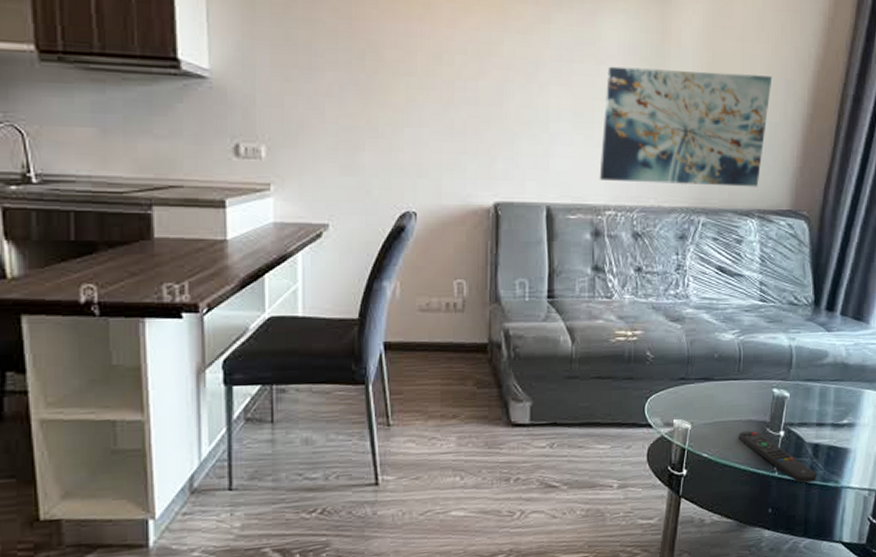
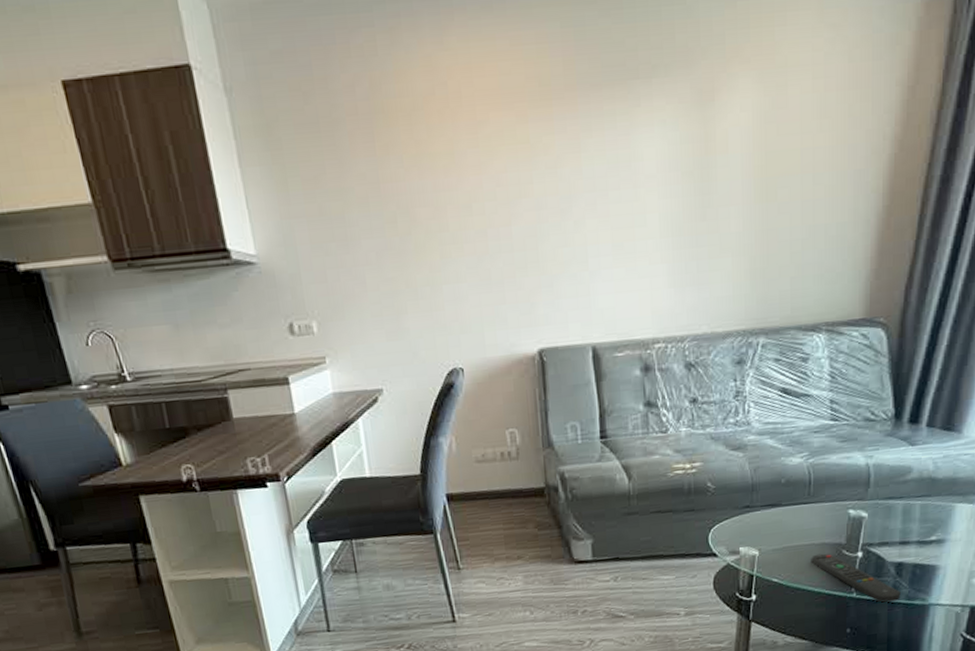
wall art: present [599,66,773,187] -> none [645,169,839,313]

